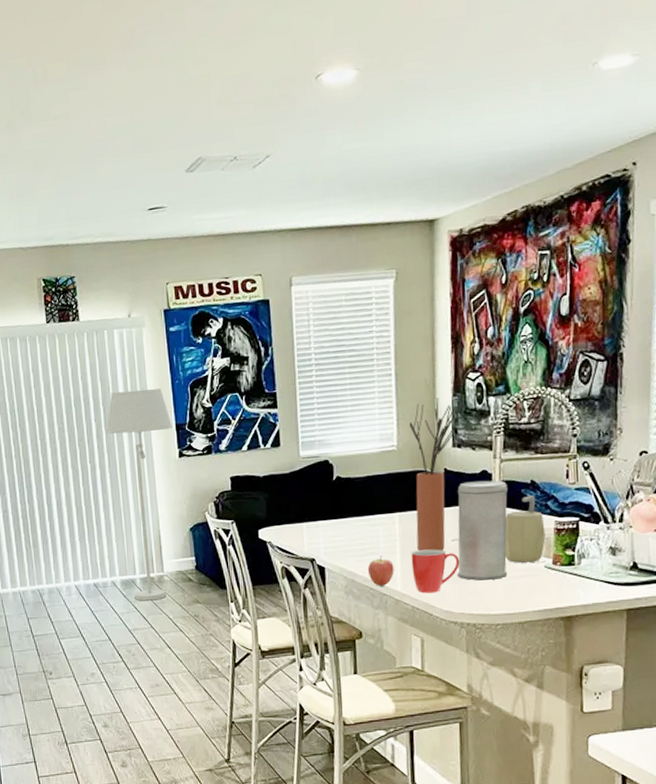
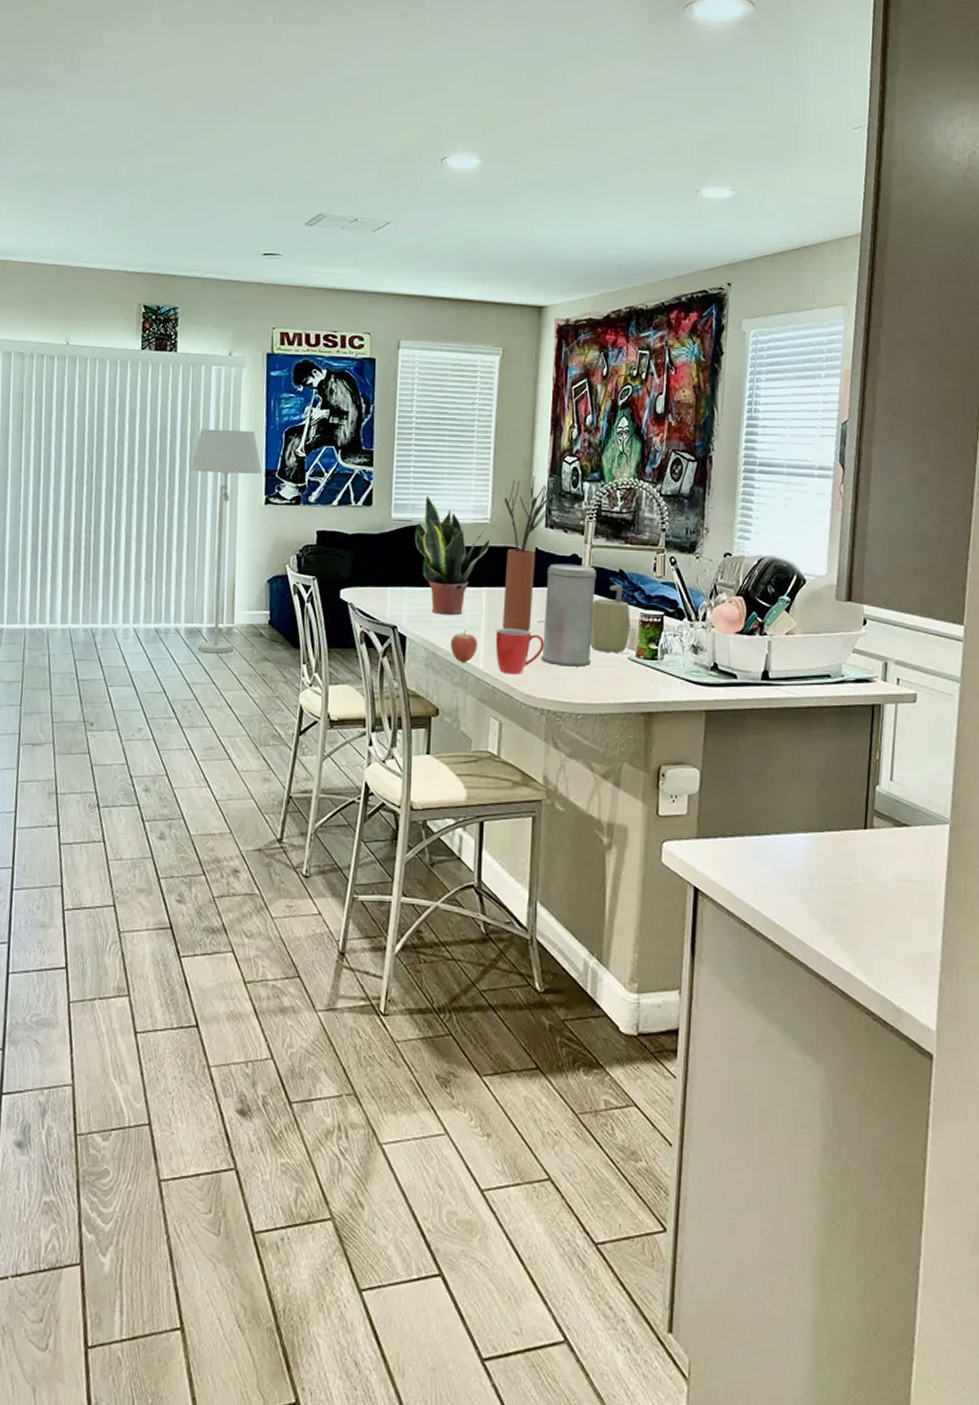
potted plant: none [324,430,399,544] -> present [414,495,491,616]

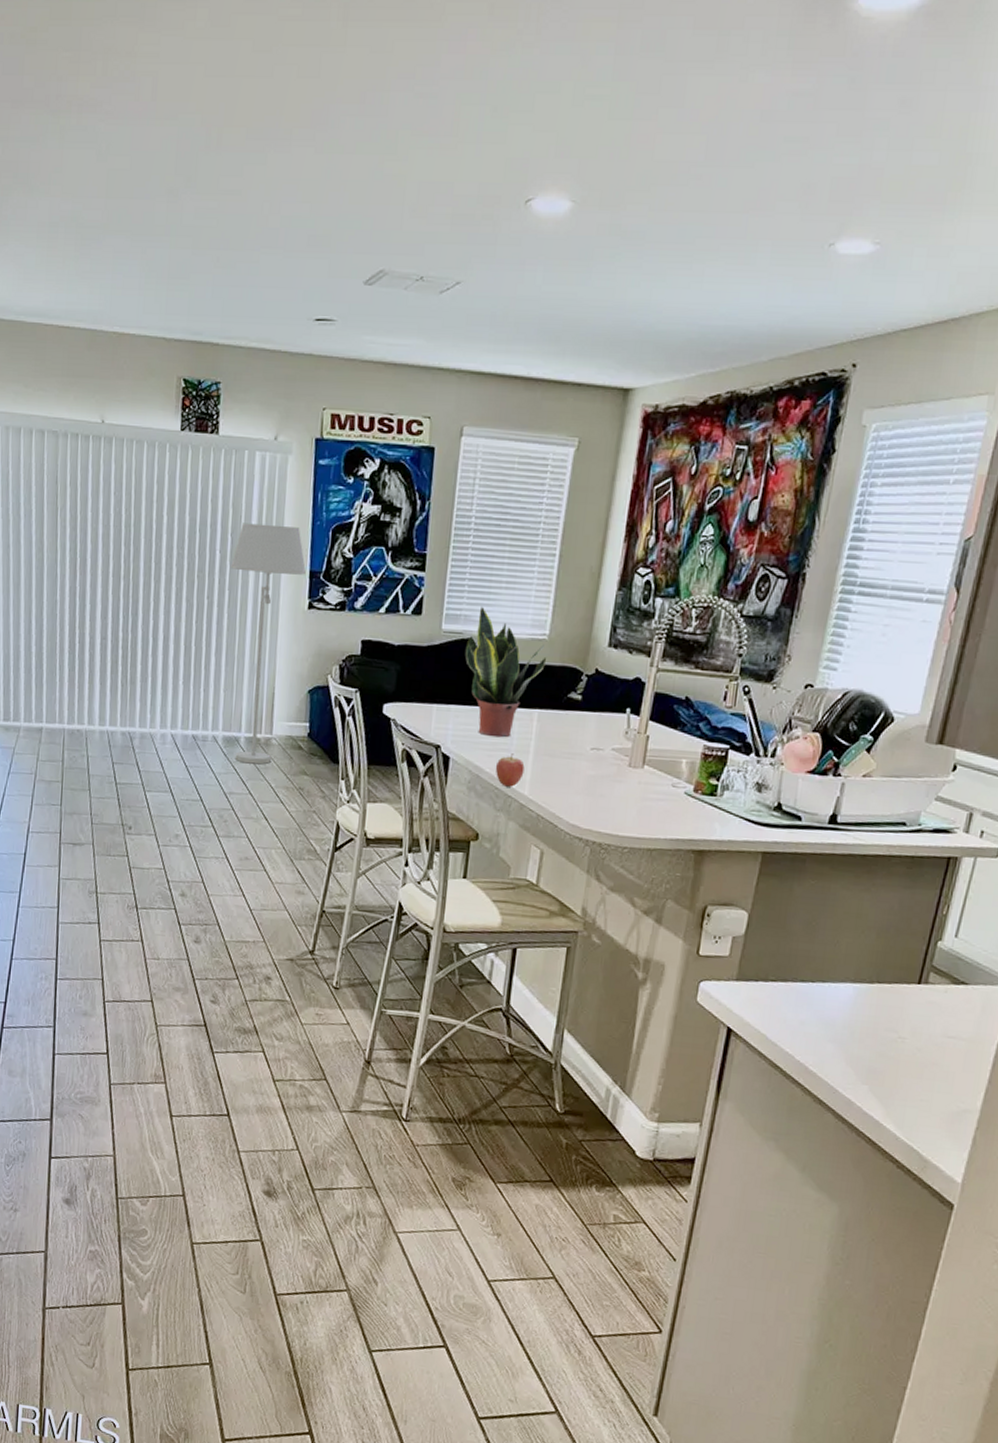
mug: present [495,628,544,675] -> none [542,753,596,803]
vase: present [503,476,558,632] -> none [552,589,627,759]
canister: present [541,563,597,667] -> none [591,687,661,799]
soap dispenser: present [590,584,631,652] -> none [645,713,693,786]

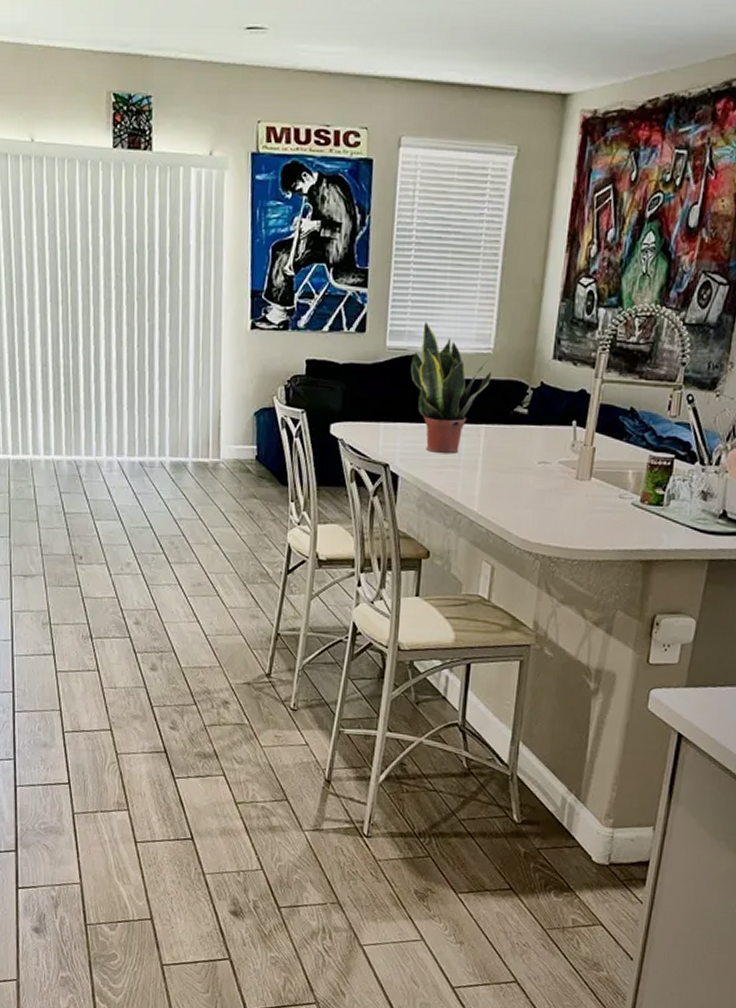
floor lamp: present [231,523,306,765] -> none [171,242,247,489]
fruit: present [495,753,525,787] -> none [444,470,473,504]

